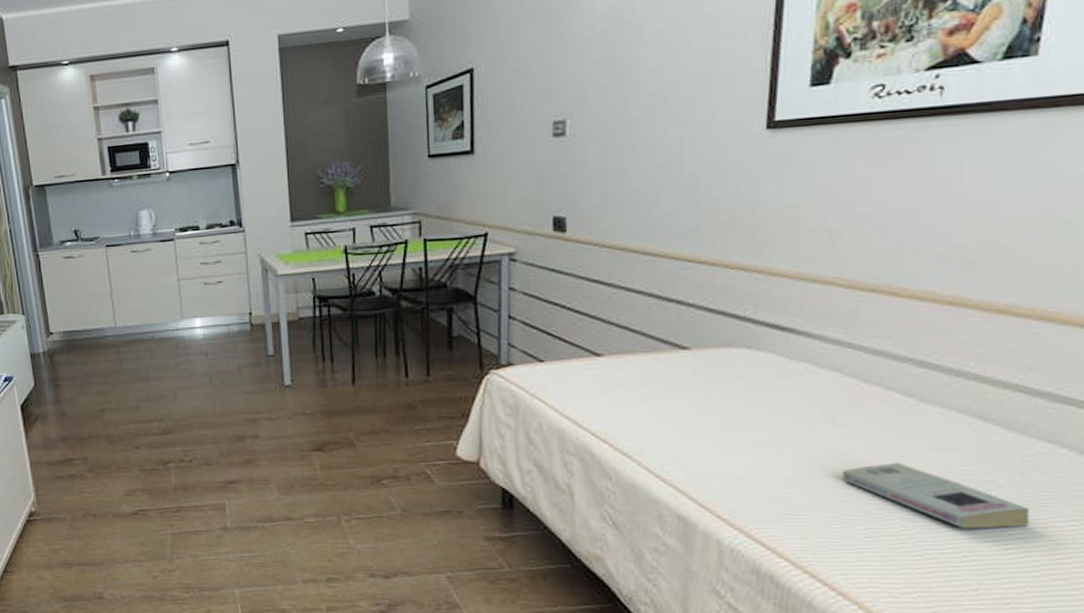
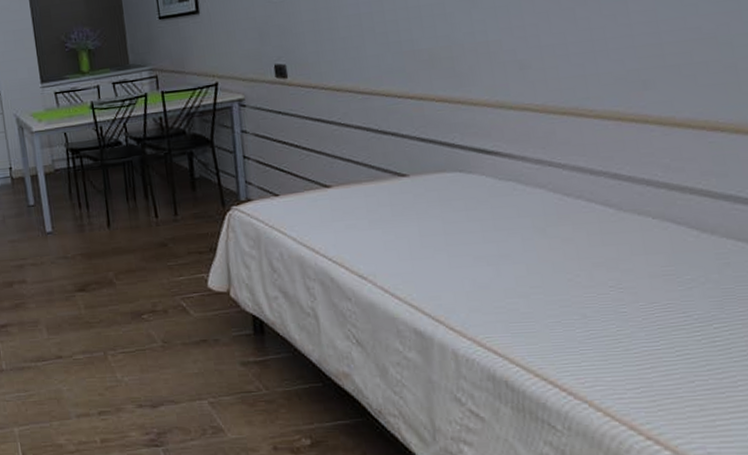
book: present [842,462,1030,529] -> none [557,267,732,325]

